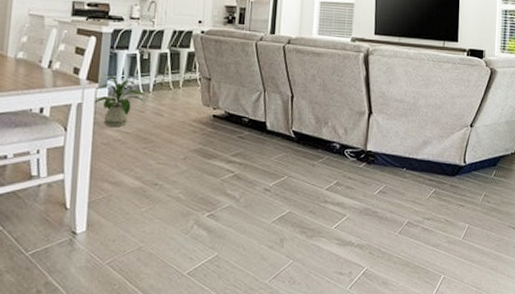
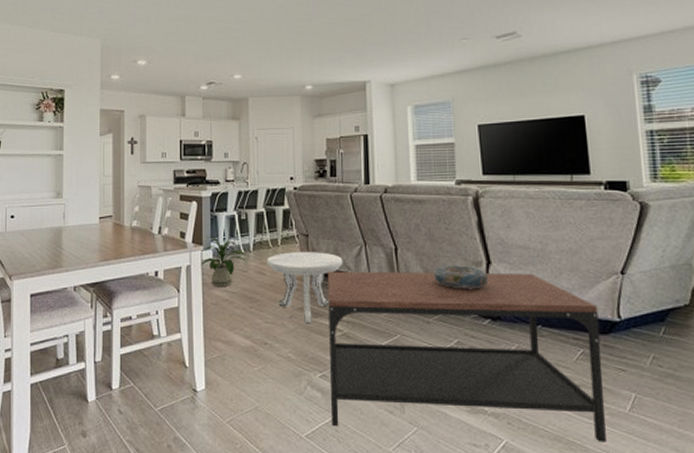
side table: none [165,94,242,164] -> present [266,252,343,323]
coffee table: none [215,115,450,266] -> present [327,271,606,443]
decorative bowl: none [323,113,369,136] -> present [434,265,489,289]

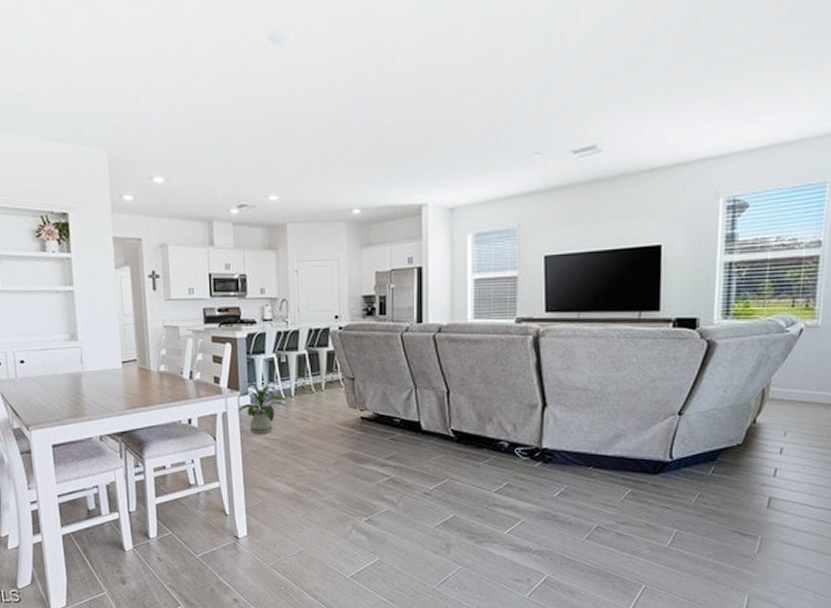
side table: present [266,252,343,323] -> none [309,396,392,469]
coffee table: present [327,271,606,443] -> none [374,415,651,574]
decorative bowl: present [434,265,489,289] -> none [487,408,544,433]

